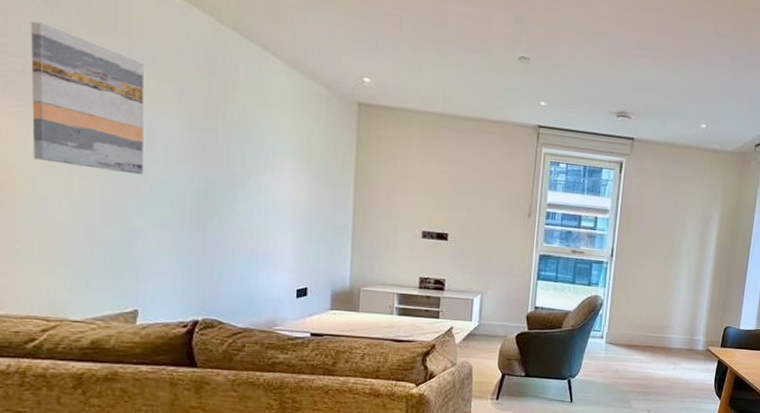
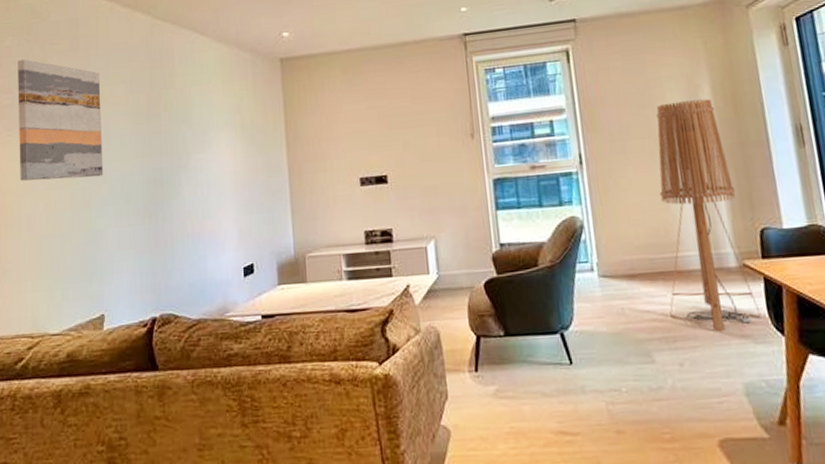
floor lamp: none [650,223,718,393] -> present [655,98,761,332]

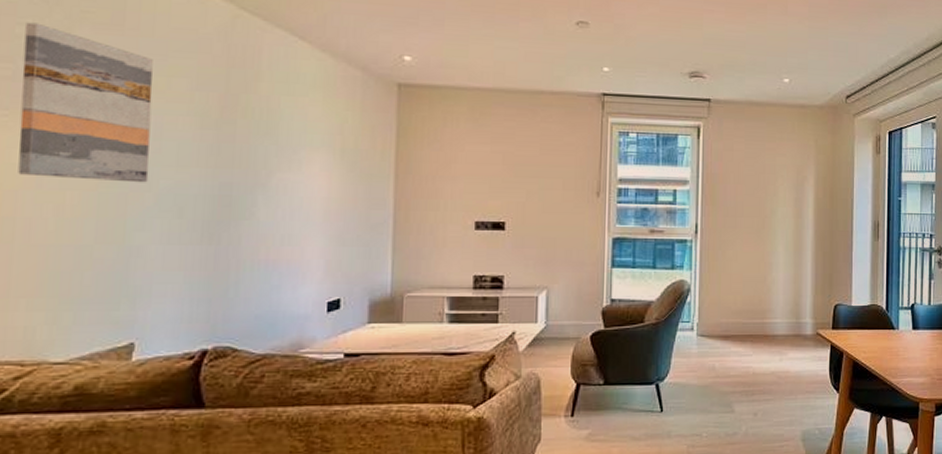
floor lamp: present [655,98,761,332] -> none [752,188,824,388]

